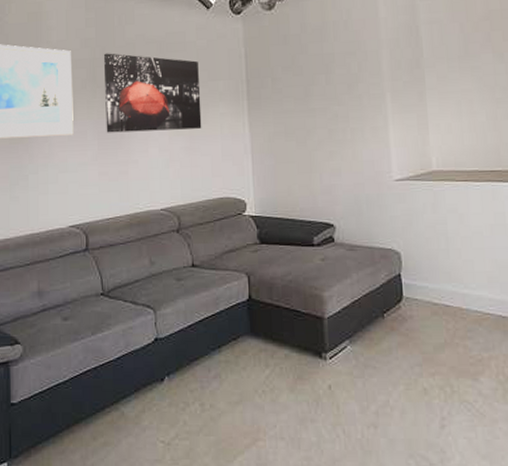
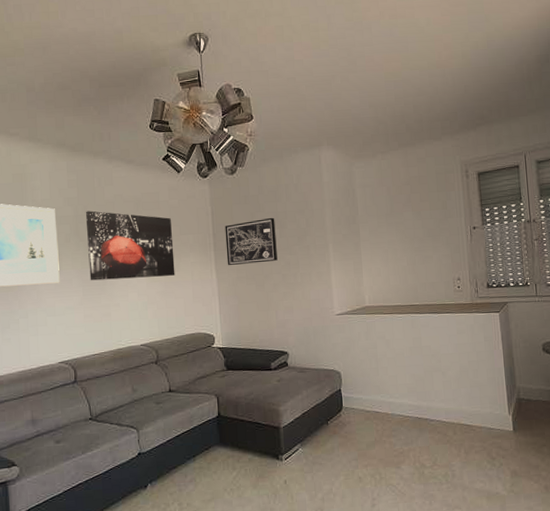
wall art: none [260,60,323,118] -> present [225,217,278,266]

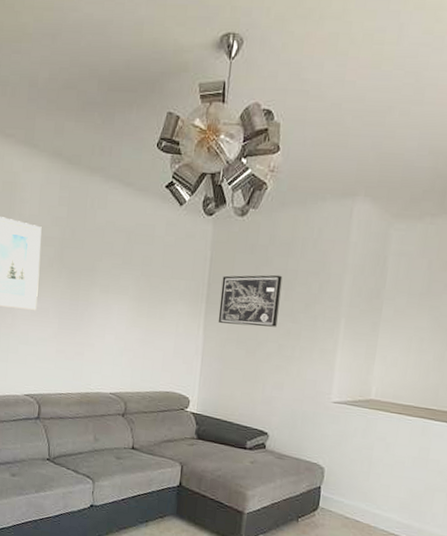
wall art: present [85,210,175,281] -> none [67,235,164,324]

